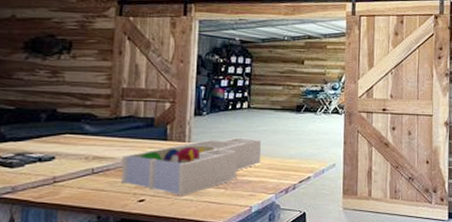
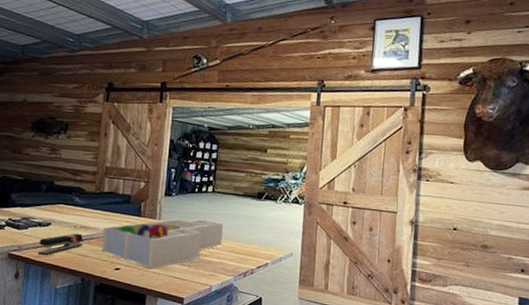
stapler: none [38,165,98,195] -> present [37,233,84,256]

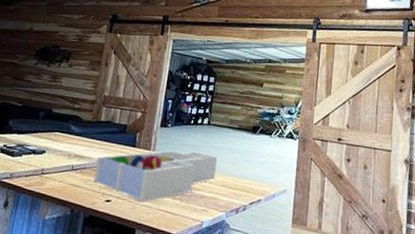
stapler: present [37,233,84,256] -> none [29,162,77,185]

